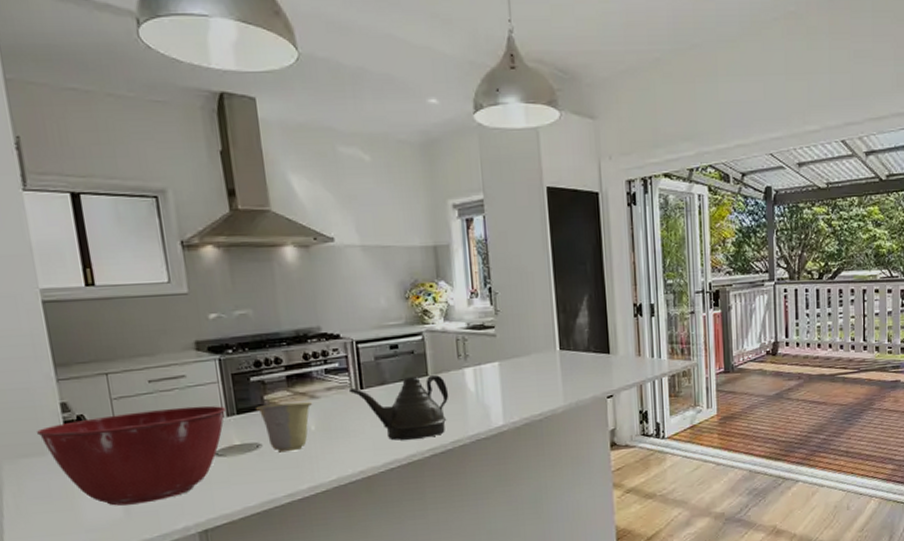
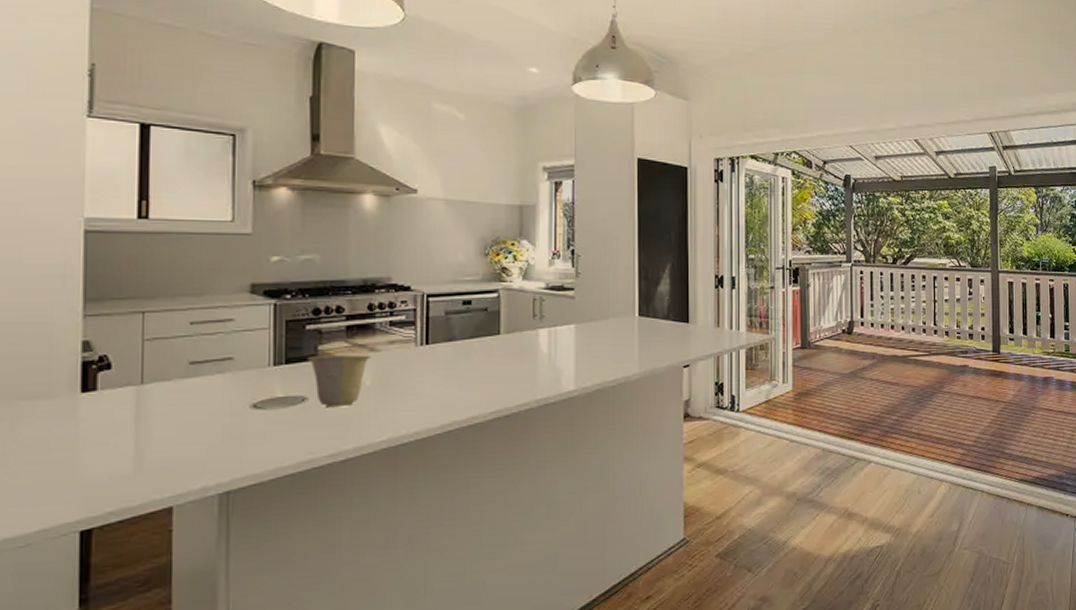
mixing bowl: present [37,405,227,506] -> none [48,352,274,460]
teapot: present [350,374,449,441] -> none [414,333,520,401]

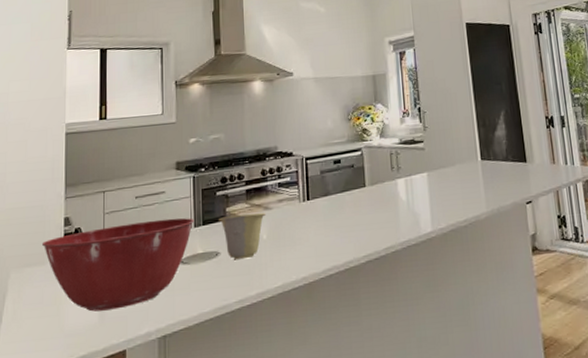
mixing bowl: none [48,352,274,460] -> present [42,218,194,312]

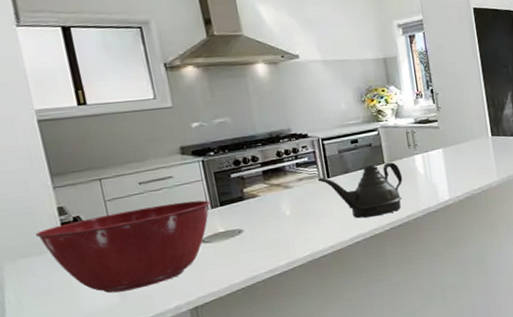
cup: present [219,213,266,260] -> none [237,191,287,236]
teapot: none [298,185,383,248] -> present [318,162,403,219]

